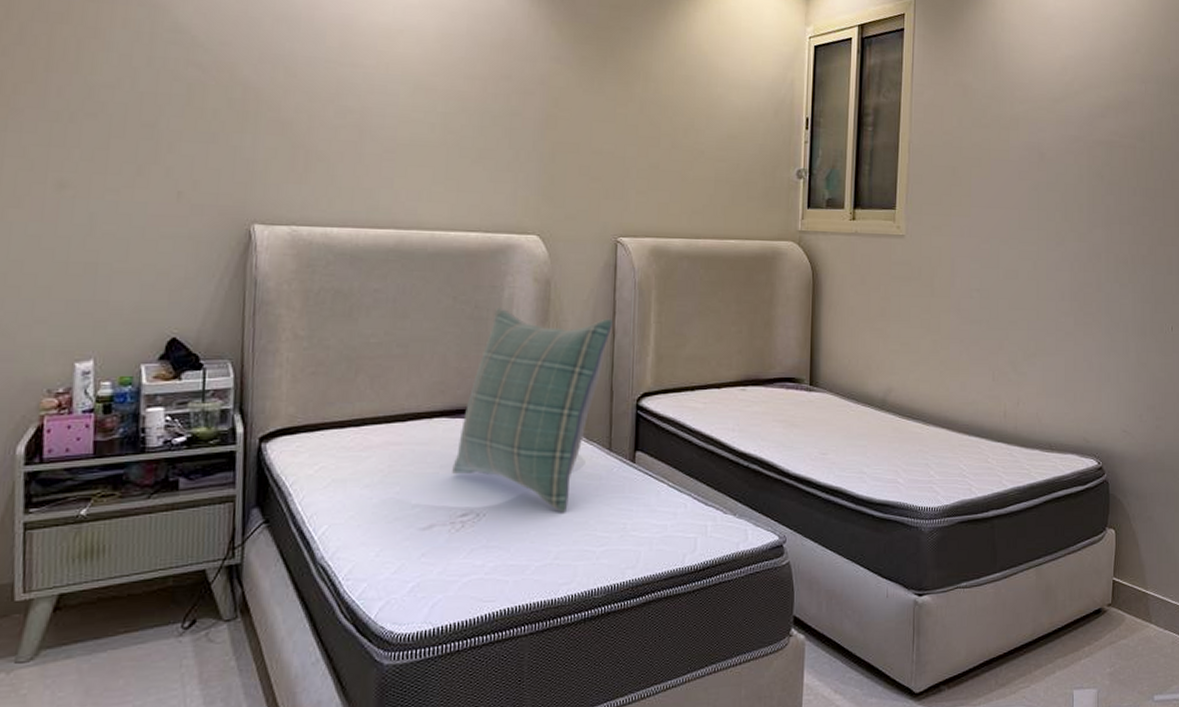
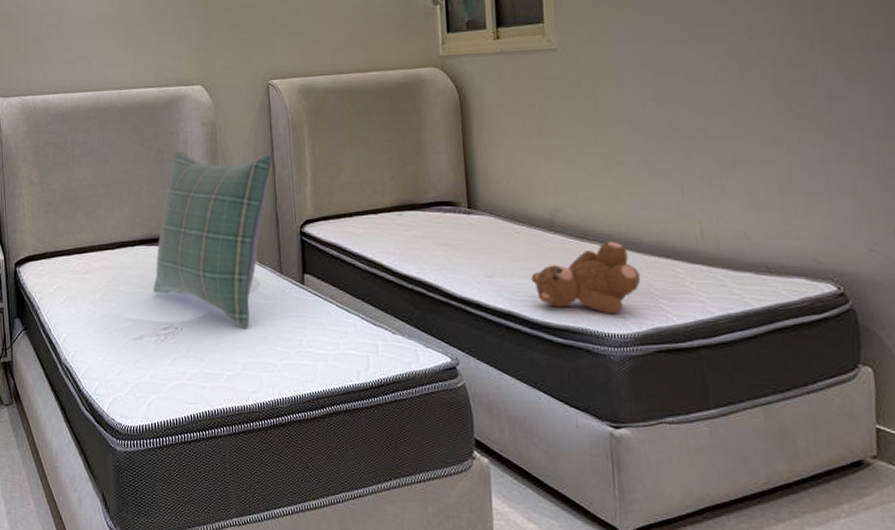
teddy bear: none [860,419,954,489] -> present [531,240,641,314]

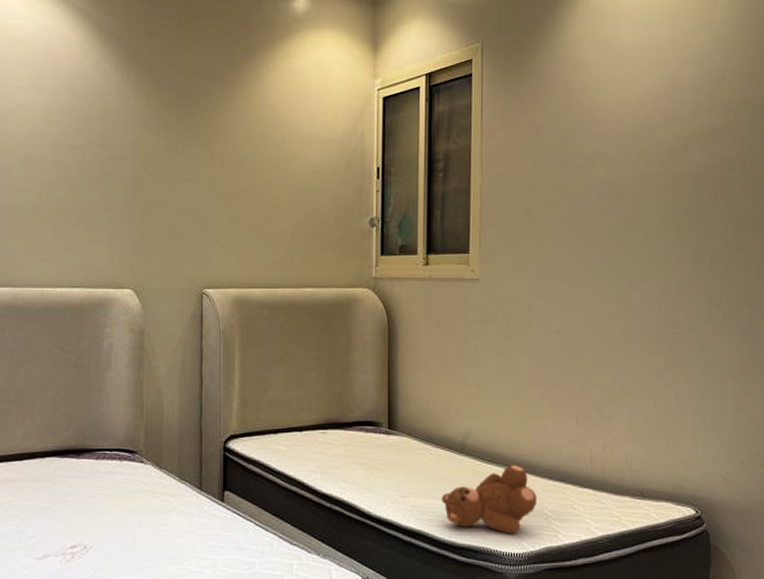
pillow: present [153,150,272,329] -> none [62,356,200,548]

